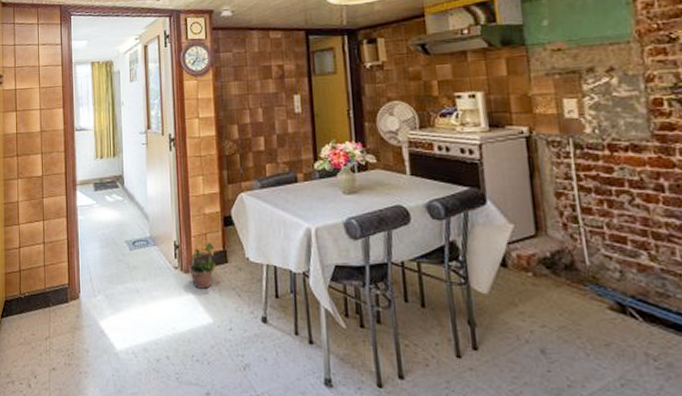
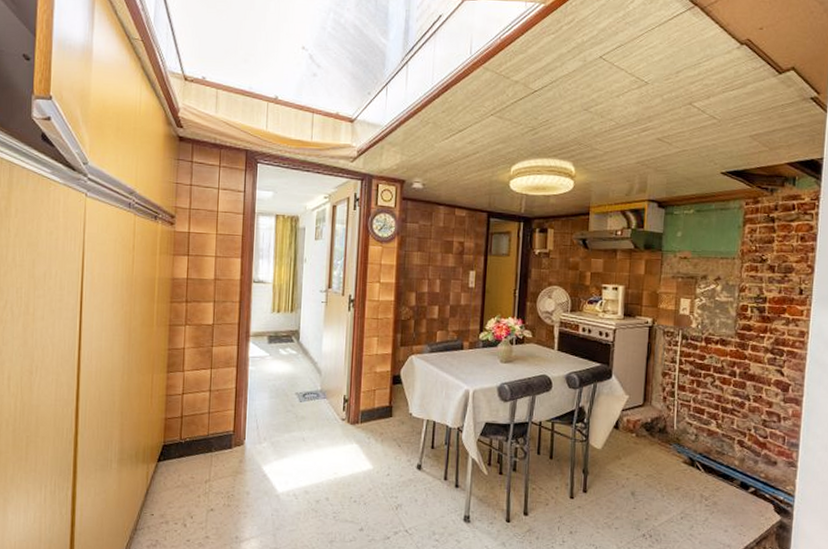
potted plant: present [189,242,217,289] -> none [356,398,383,439]

